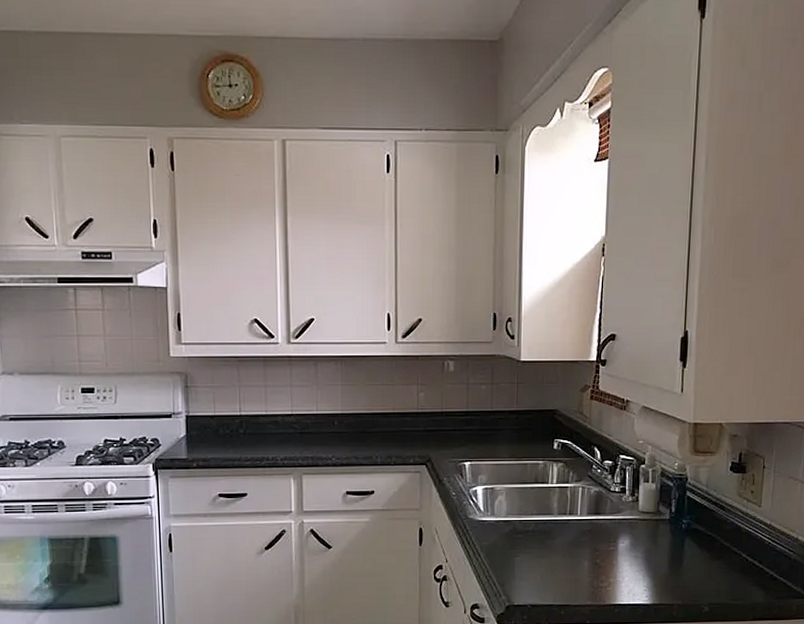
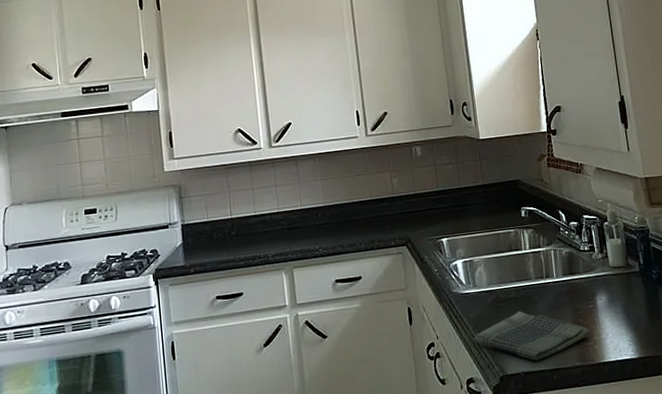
dish towel: none [484,545,606,595] -> present [473,311,590,361]

